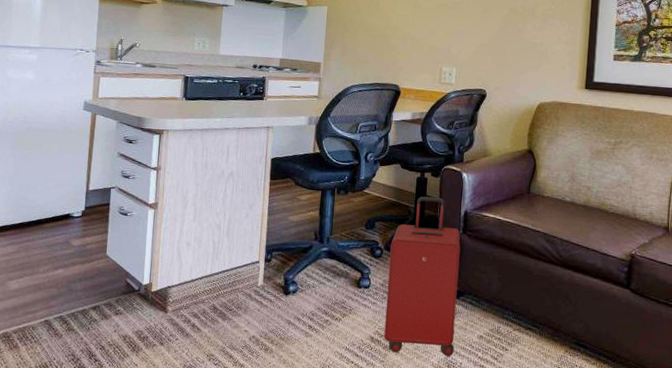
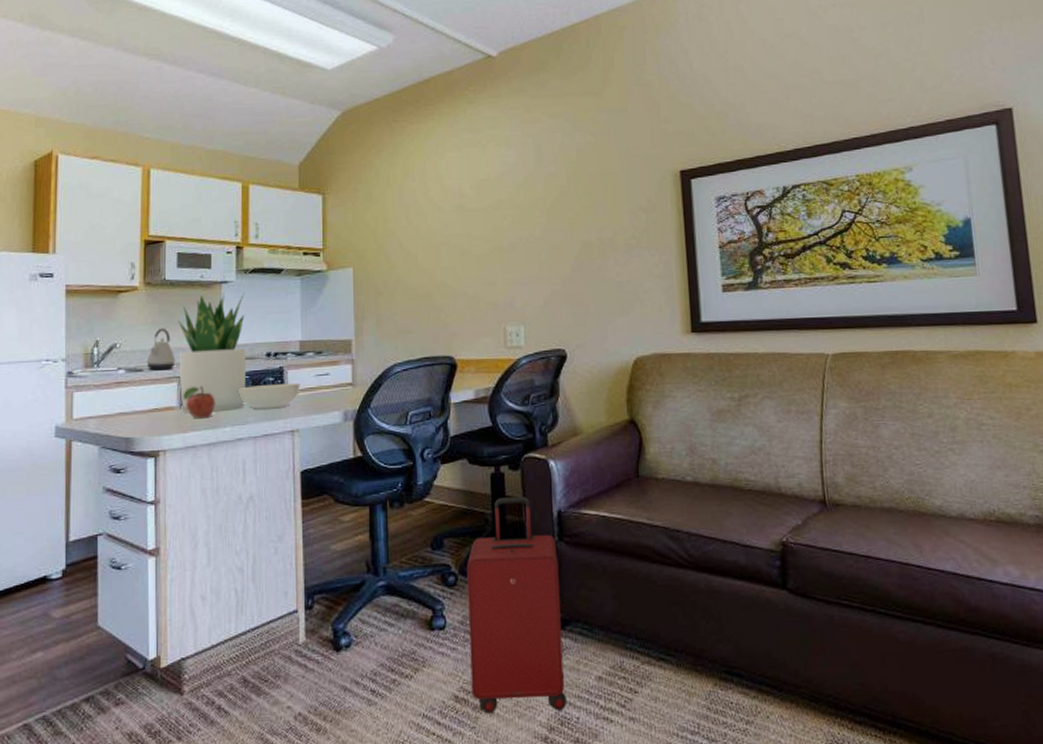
kettle: none [159,35,182,69] -> present [146,328,176,371]
planter: none [183,12,241,107] -> present [177,291,247,414]
fruit: none [185,84,210,110] -> present [183,385,215,419]
bowl: none [228,88,277,109] -> present [237,382,300,411]

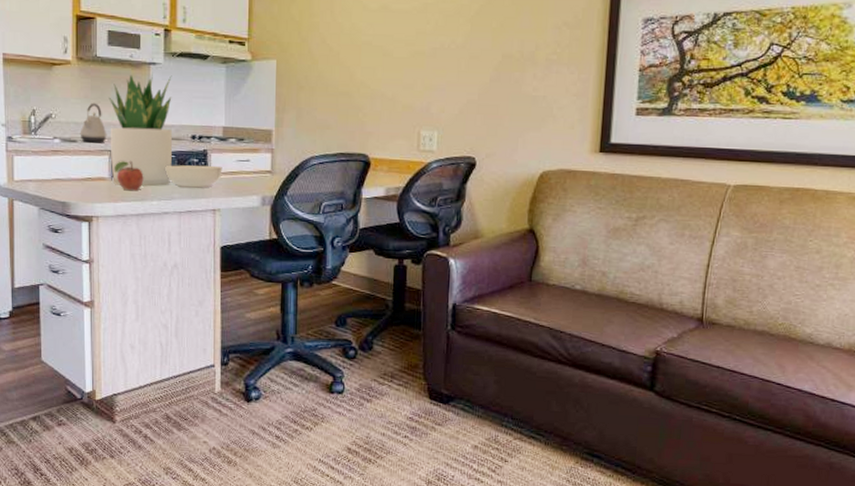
suitcase: present [467,497,567,714] -> none [362,287,449,468]

